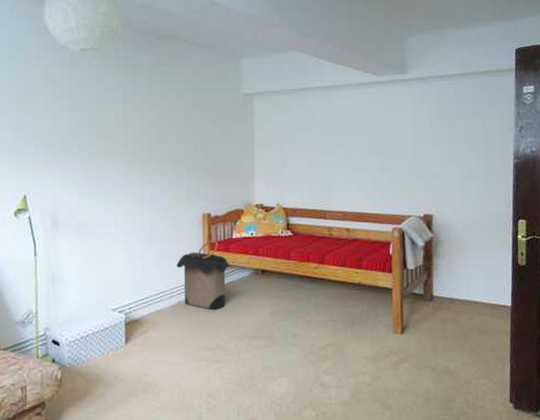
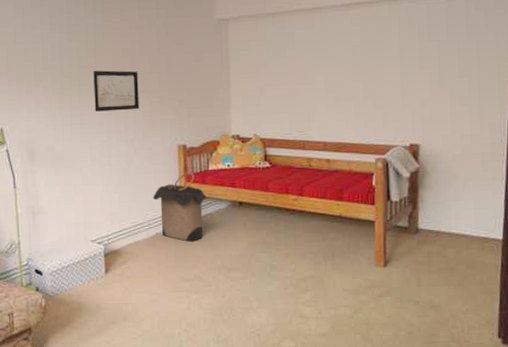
wall art: none [121,139,166,180] -> present [93,70,139,112]

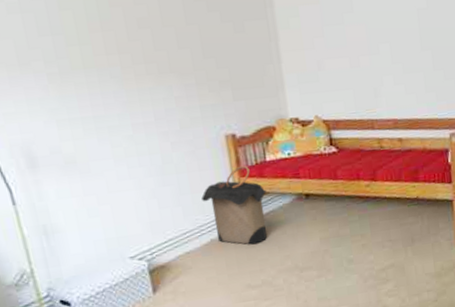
wall art: present [93,70,139,112] -> none [101,46,171,101]

